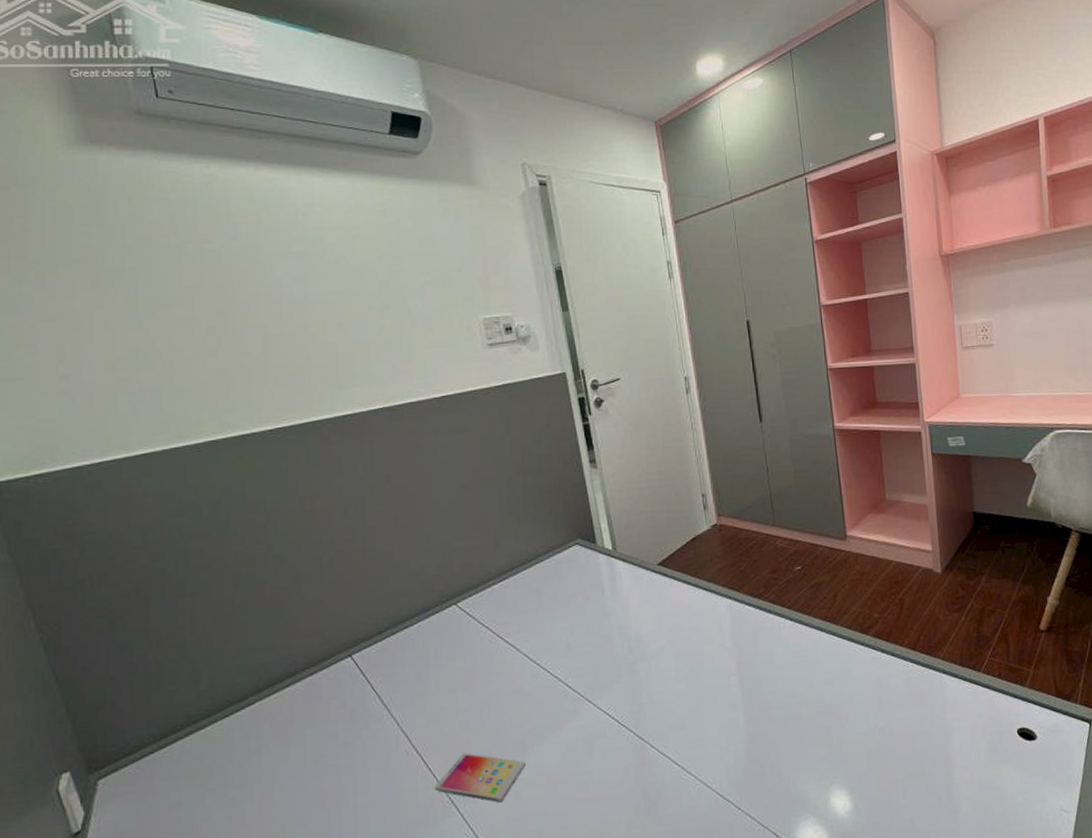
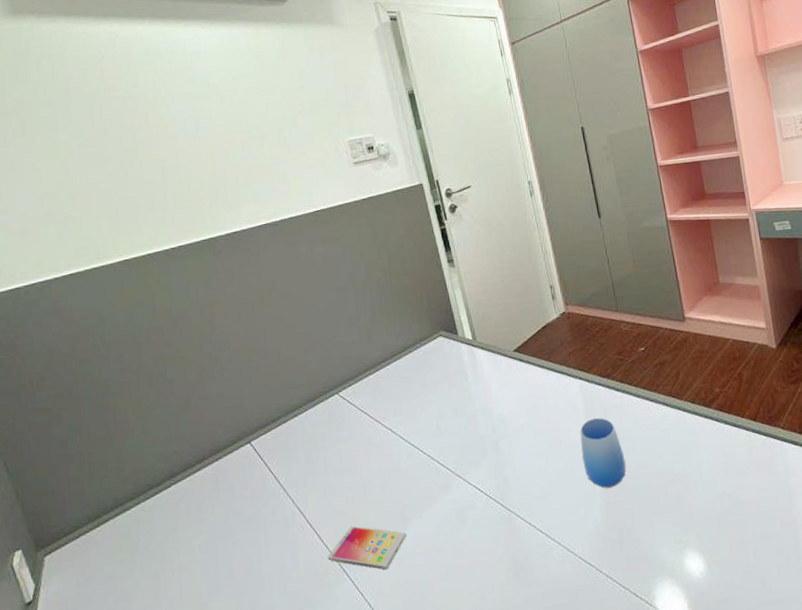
cup: none [725,641,773,718] -> present [580,418,626,488]

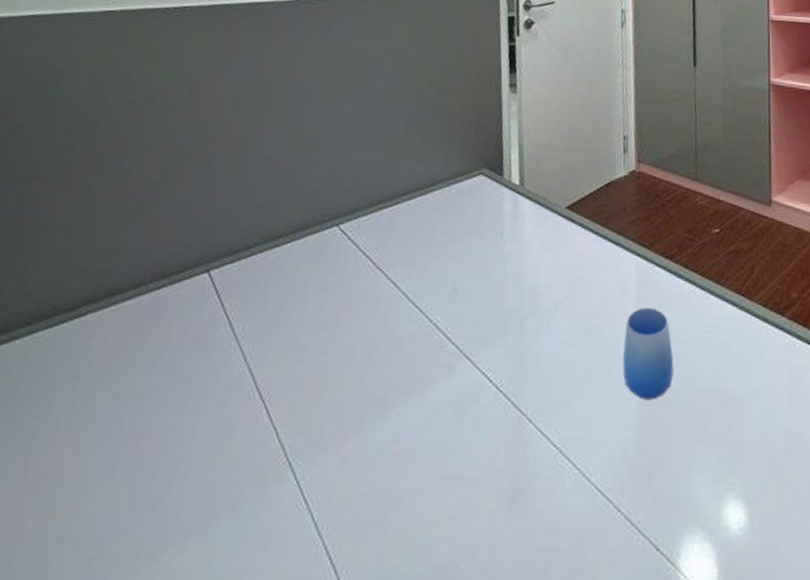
smartphone: present [327,526,406,570] -> none [271,404,383,471]

